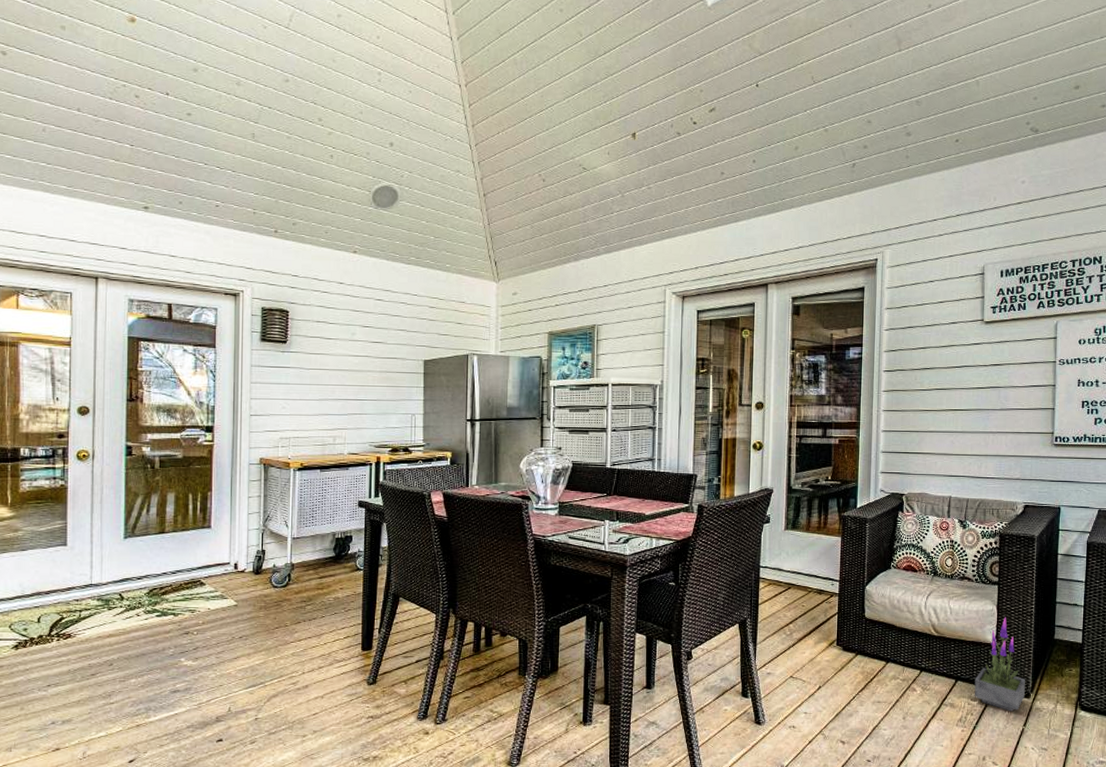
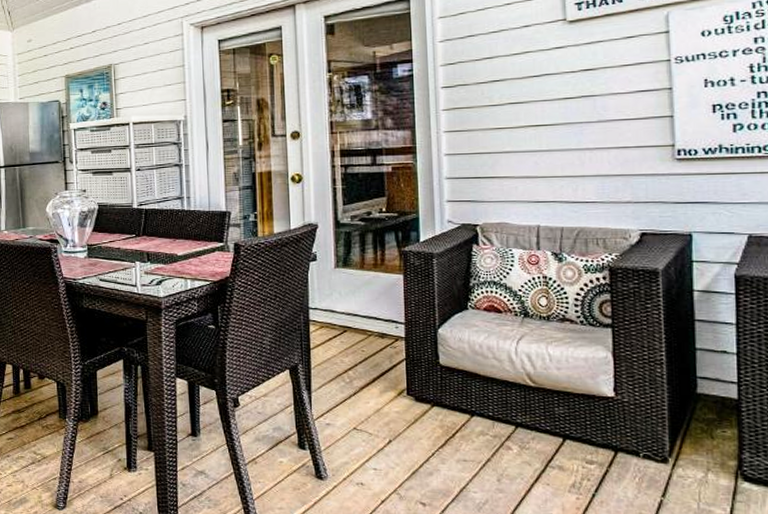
potted plant: present [974,617,1025,712] -> none [589,365,660,479]

